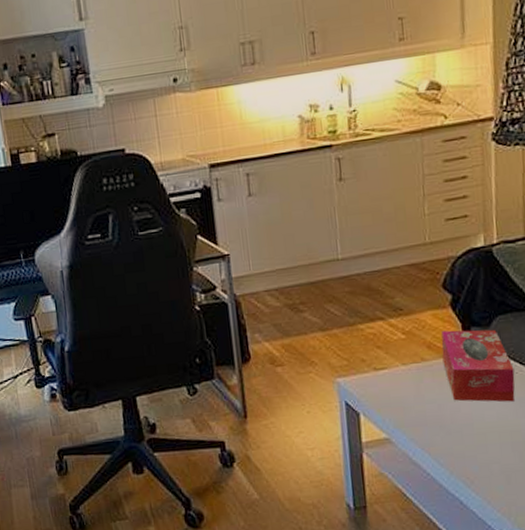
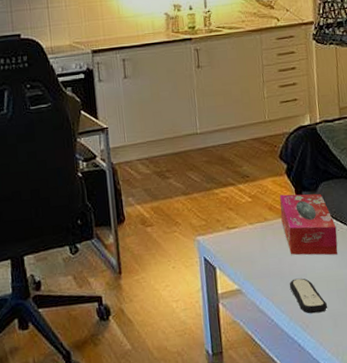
remote control: none [450,427,499,468] -> present [289,278,328,313]

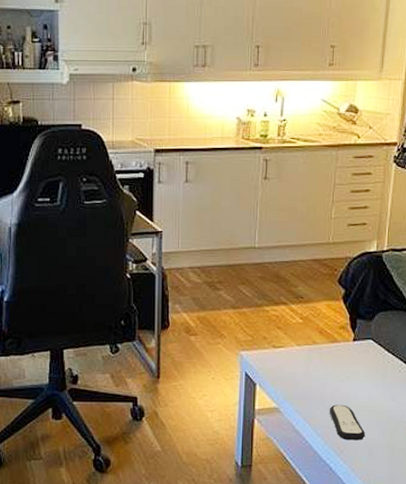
tissue box: present [279,193,338,255] -> none [330,320,387,386]

